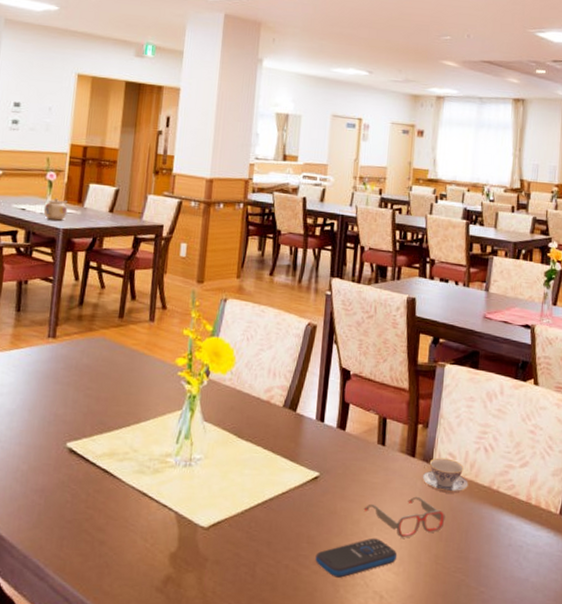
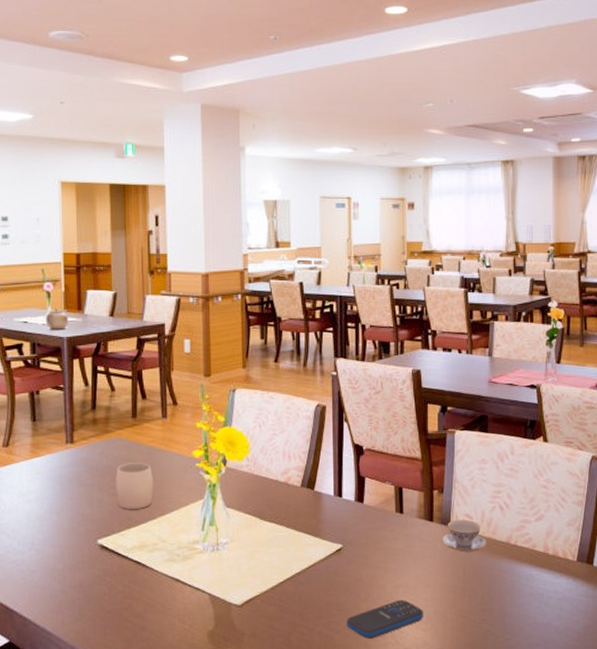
mug: none [92,364,133,414] -> present [116,462,153,509]
spectacles: present [363,496,445,538] -> none [388,557,467,597]

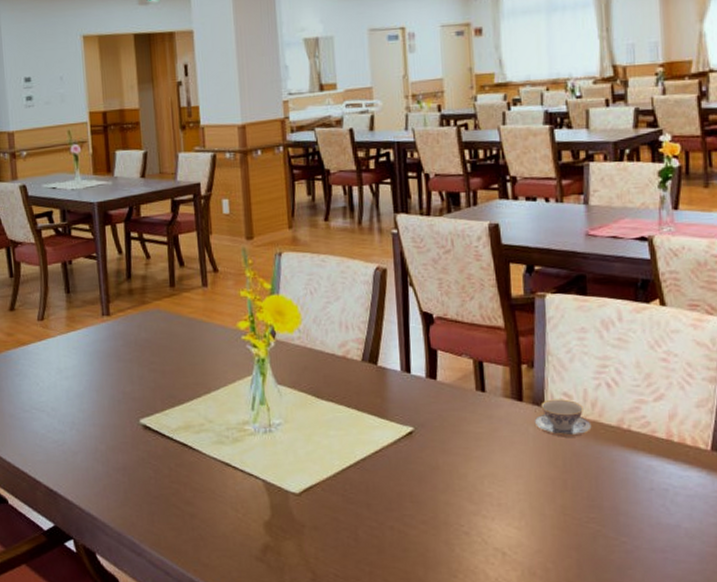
teapot: present [45,307,69,330] -> none [74,171,99,195]
mug: present [116,462,153,509] -> none [156,335,197,386]
mobile phone: present [346,599,424,639] -> none [422,492,517,536]

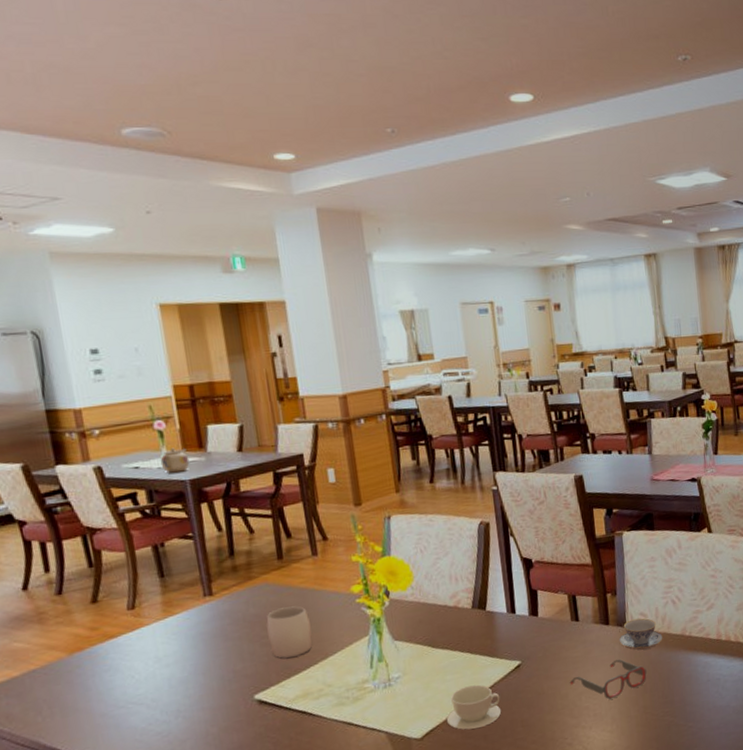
teapot: none [74,171,99,195] -> present [160,447,190,473]
mug: none [156,335,197,386] -> present [266,606,312,658]
teacup: none [327,446,389,494] -> present [446,684,502,730]
spectacles: none [470,443,568,490] -> present [569,659,647,700]

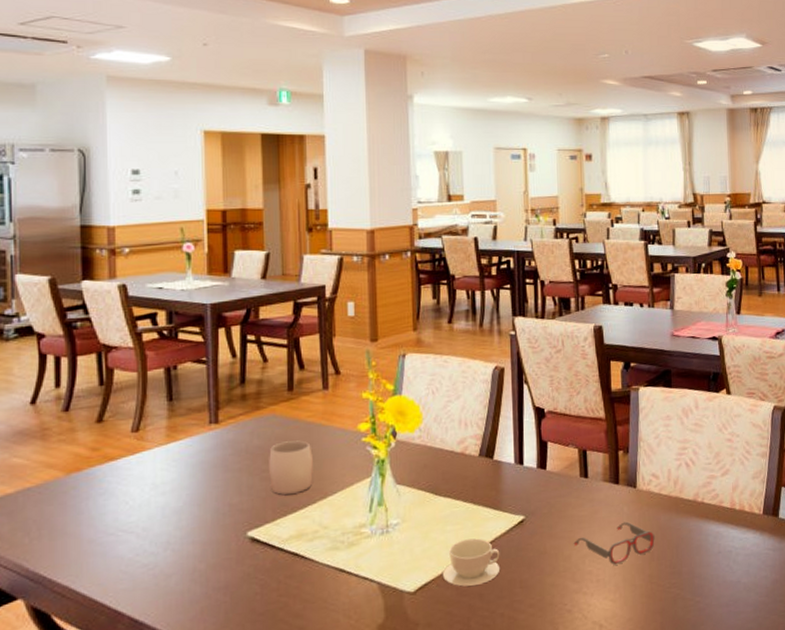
teapot: present [160,447,190,473] -> none [184,270,213,296]
teacup: present [619,618,663,650] -> none [628,479,674,514]

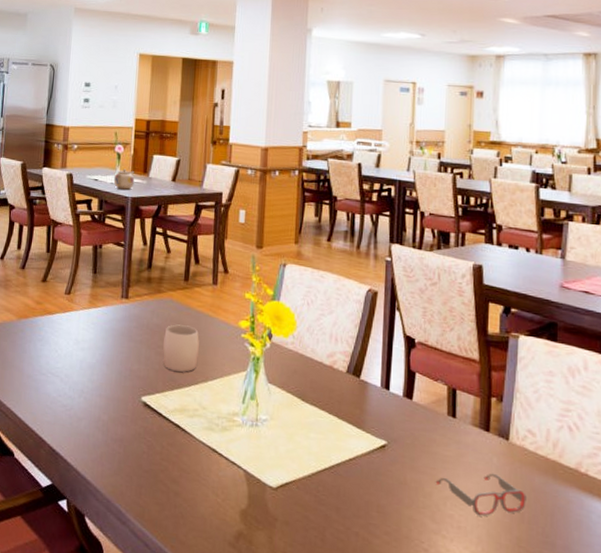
teapot: none [184,270,213,296] -> present [113,168,135,190]
teacup: present [442,538,501,587] -> none [302,450,360,498]

